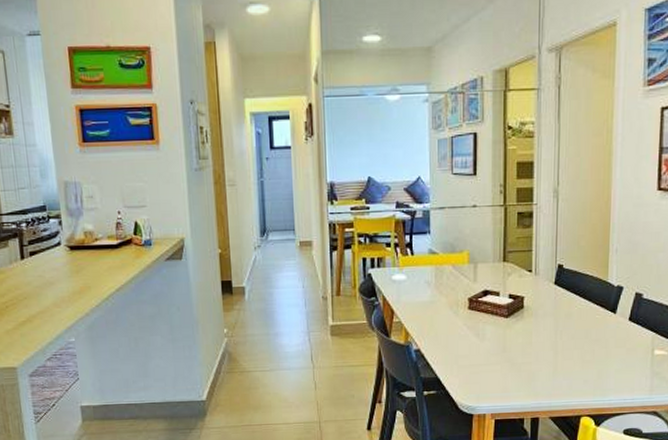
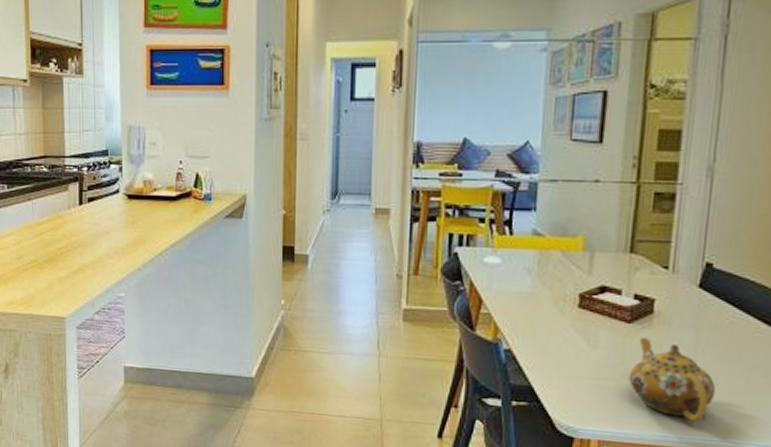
teapot: none [510,328,572,389] -> present [628,337,716,421]

